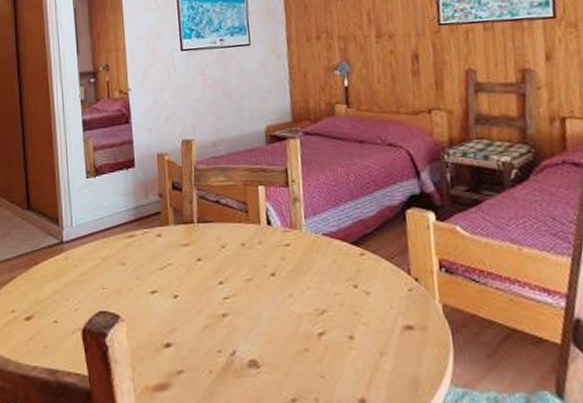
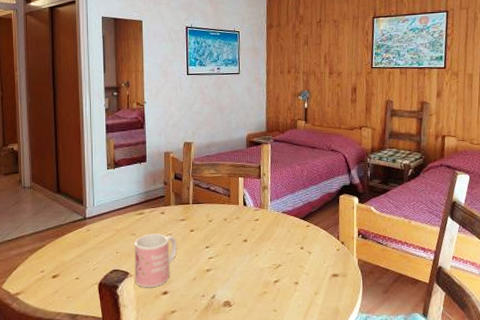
mug: none [124,263,182,338] -> present [134,233,178,288]

